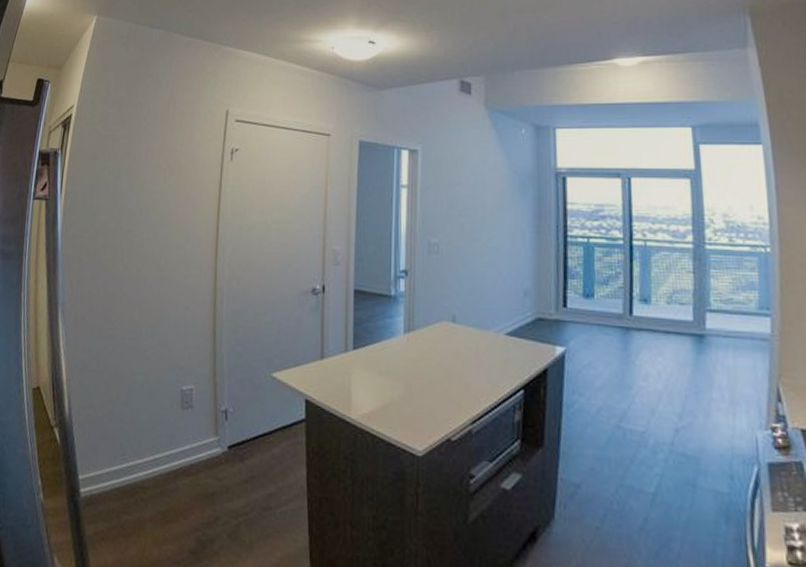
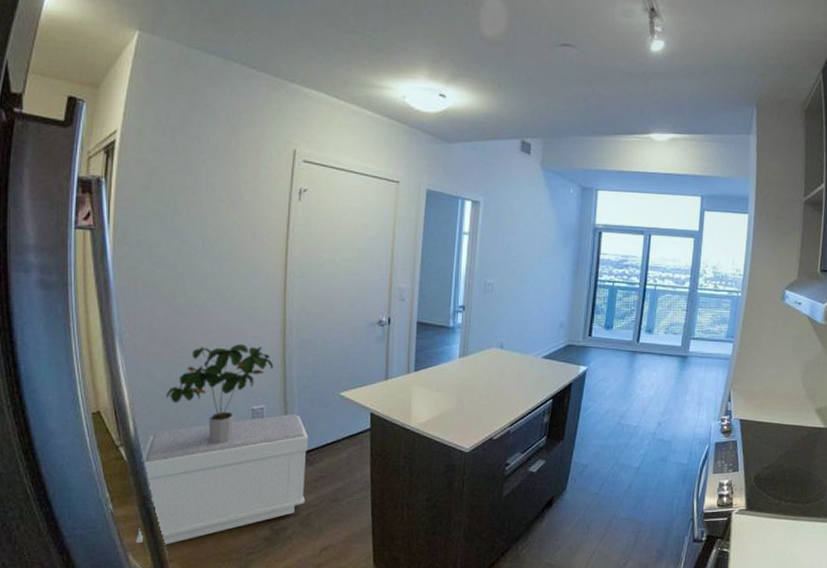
bench: none [62,396,239,549] -> present [136,413,309,545]
potted plant: none [99,315,204,428] -> present [165,344,274,443]

